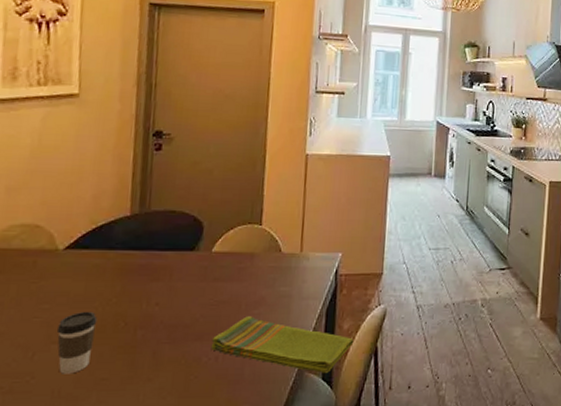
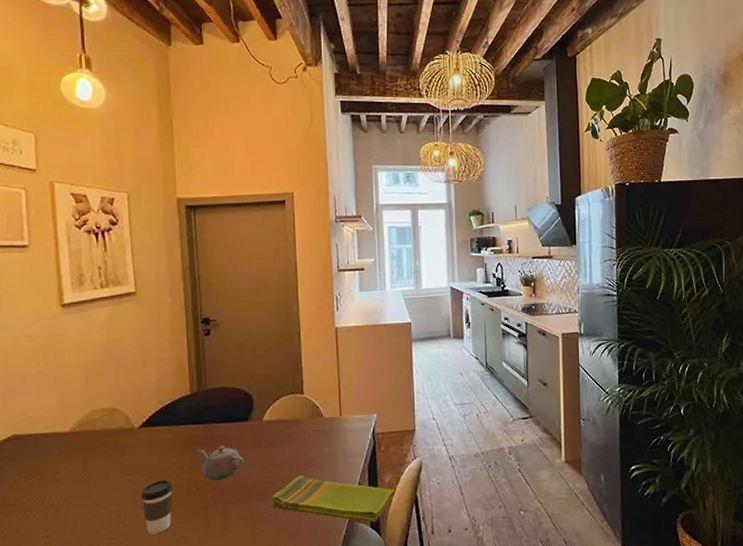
teapot: none [131,276,185,317] -> present [197,445,244,481]

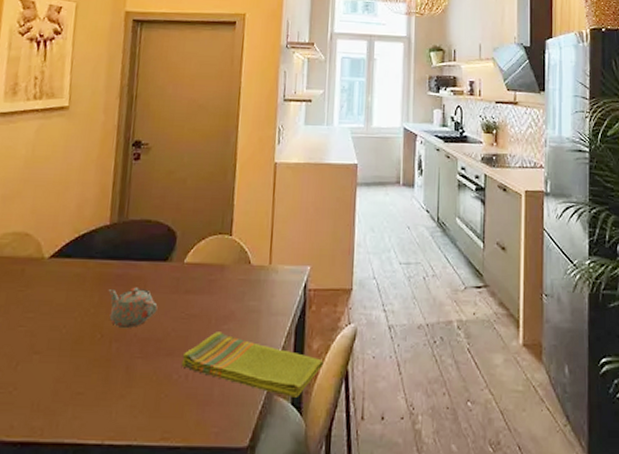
coffee cup: present [141,479,173,535] -> none [38,321,77,386]

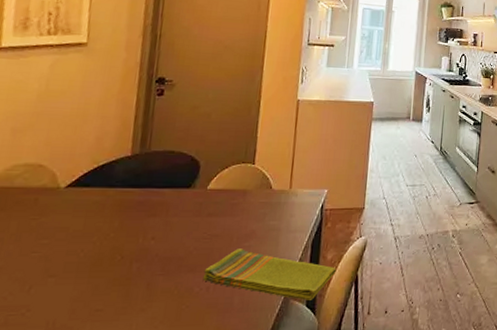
teapot: present [108,287,158,329] -> none [129,212,180,250]

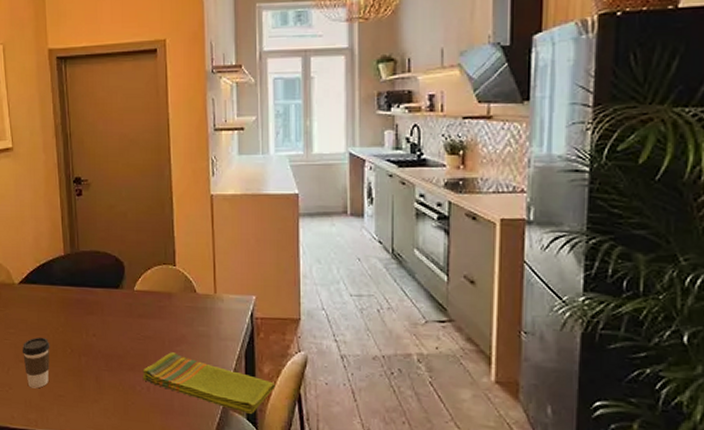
coffee cup: none [54,245,95,306] -> present [22,337,50,389]

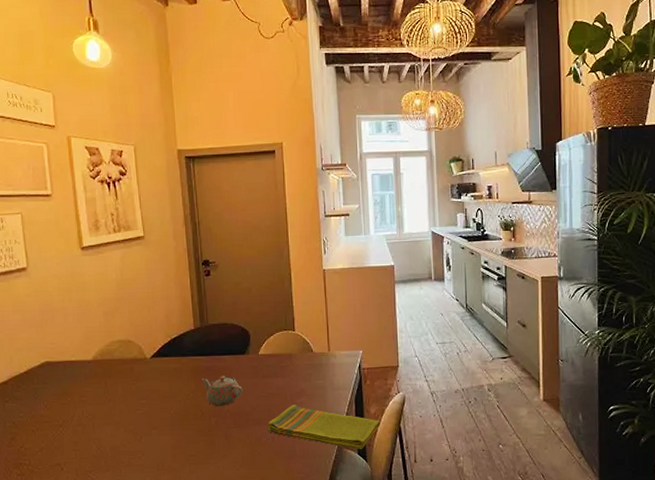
coffee cup: present [22,337,50,389] -> none [154,404,182,452]
teapot: none [71,310,116,346] -> present [201,376,243,407]

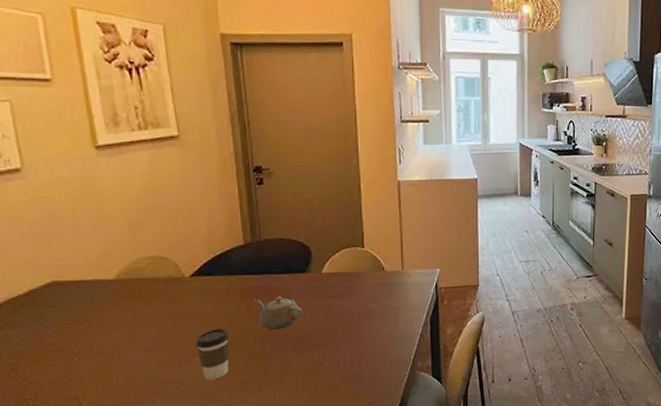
coffee cup: none [154,404,182,452] -> present [195,328,230,380]
dish towel: present [267,405,381,449] -> none [331,326,457,371]

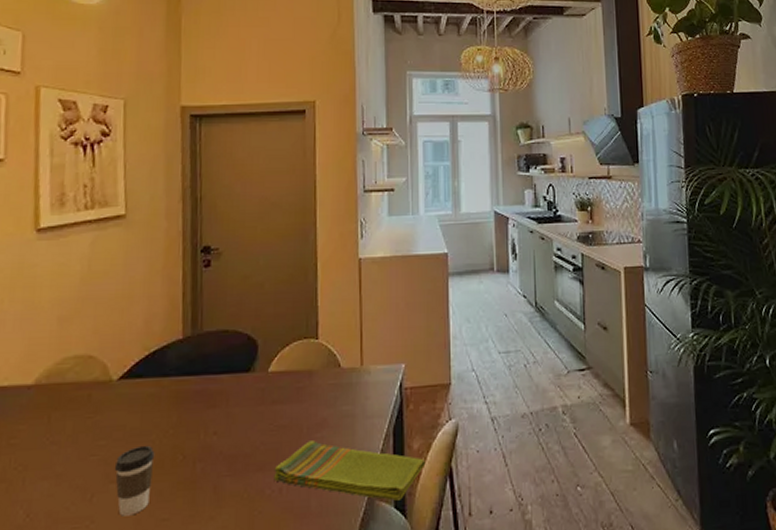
teapot: present [253,296,303,331] -> none [187,402,243,448]
dish towel: none [331,326,457,371] -> present [273,440,426,501]

